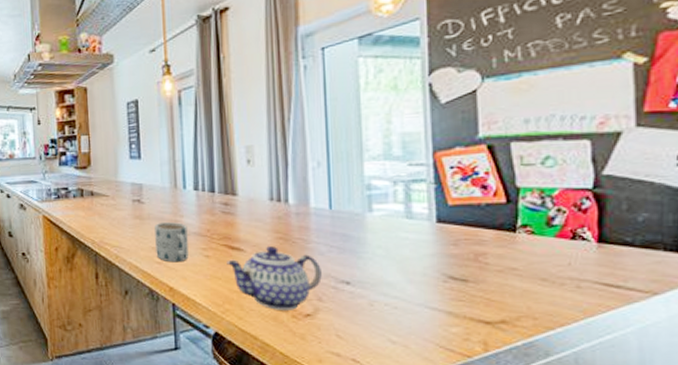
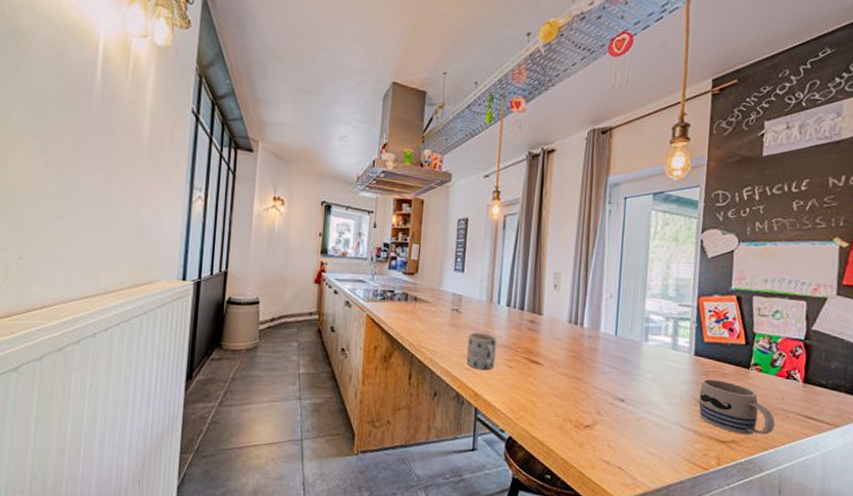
teapot: present [226,246,322,310] -> none [526,363,603,421]
mug: none [449,249,560,312] -> present [699,379,775,435]

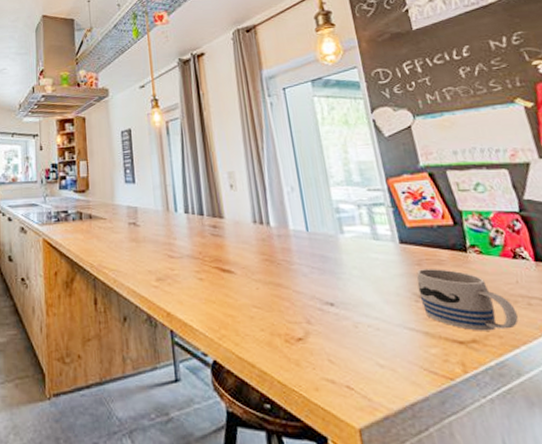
mug: present [466,332,497,371] -> none [150,245,184,286]

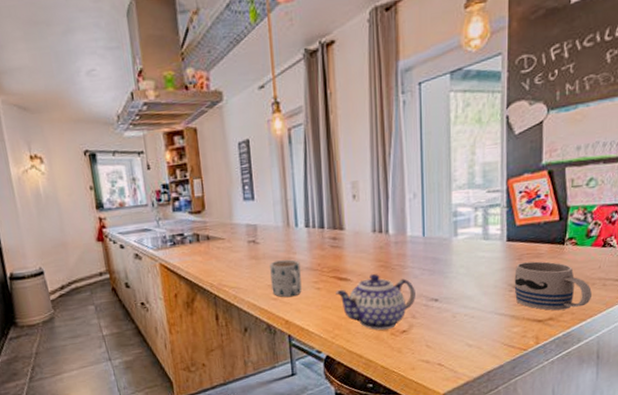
mug: none [150,245,184,286] -> present [270,259,302,298]
teapot: none [219,268,308,334] -> present [335,274,415,330]

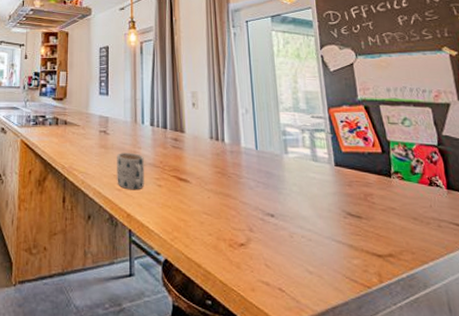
teapot: present [335,274,415,330] -> none [175,179,252,240]
mug: present [514,261,592,311] -> none [346,190,429,247]

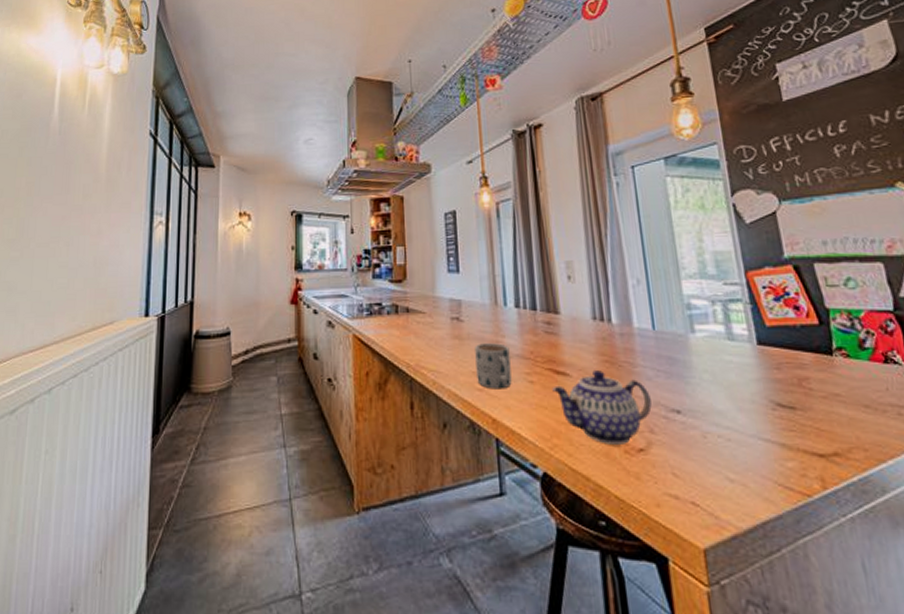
teapot: none [175,179,252,240] -> present [552,370,652,444]

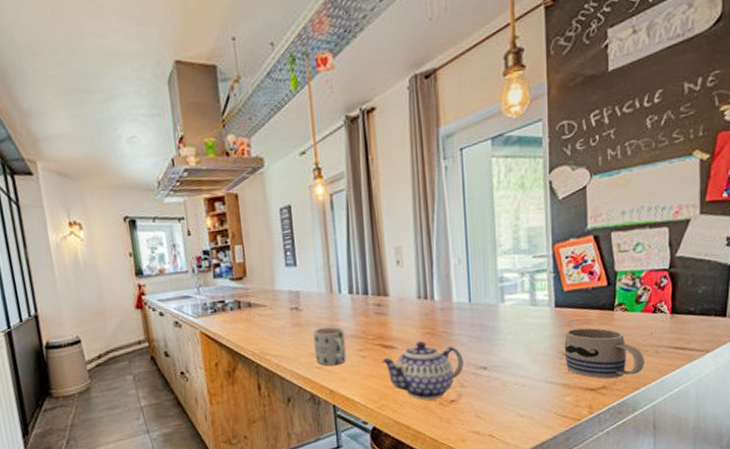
mug: none [774,373,886,443] -> present [564,327,644,379]

